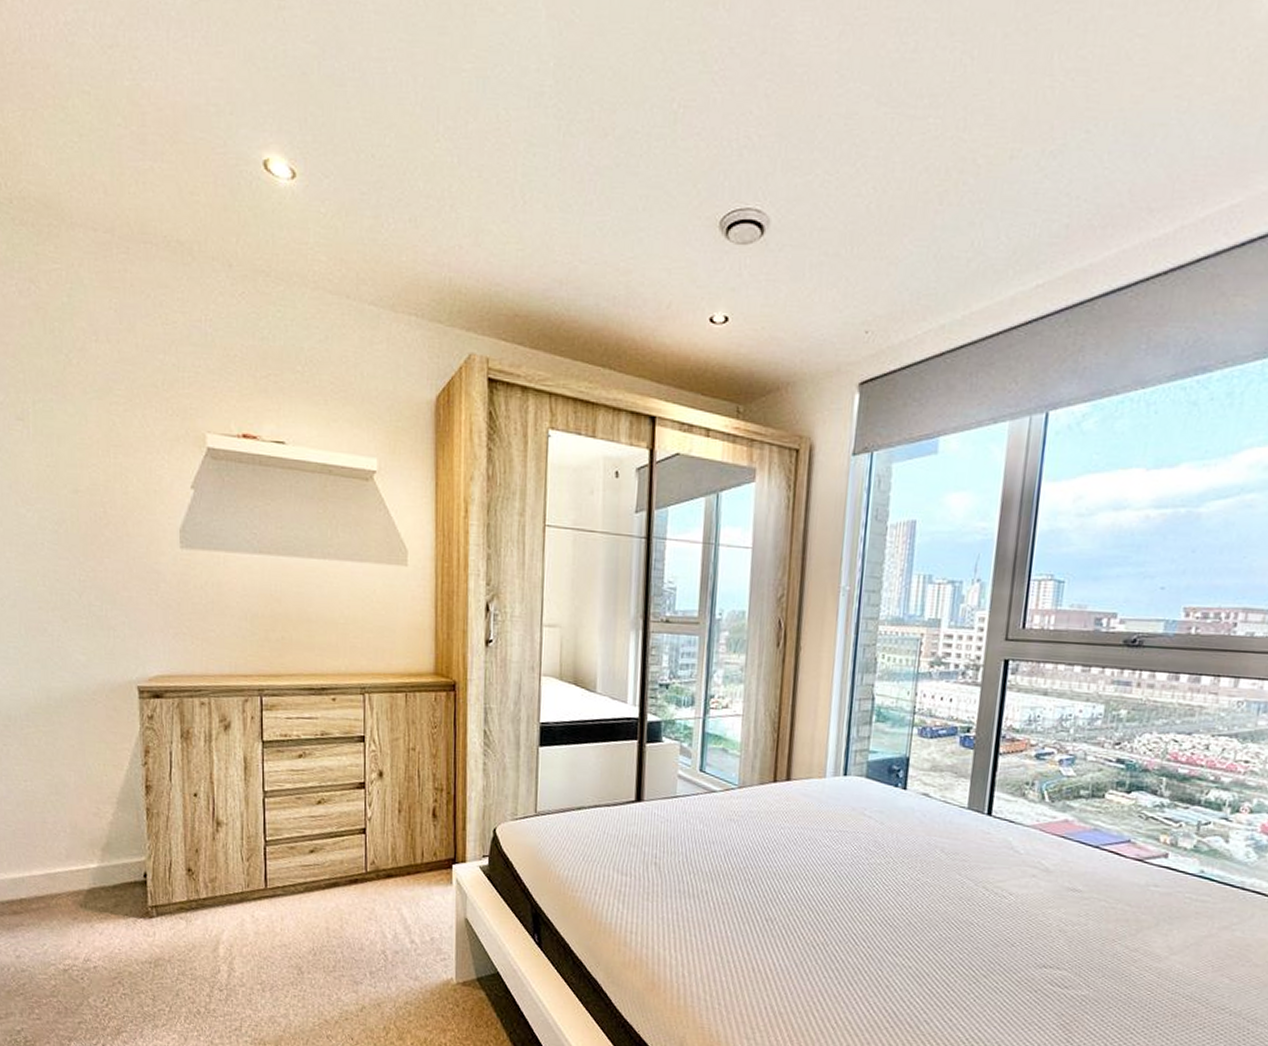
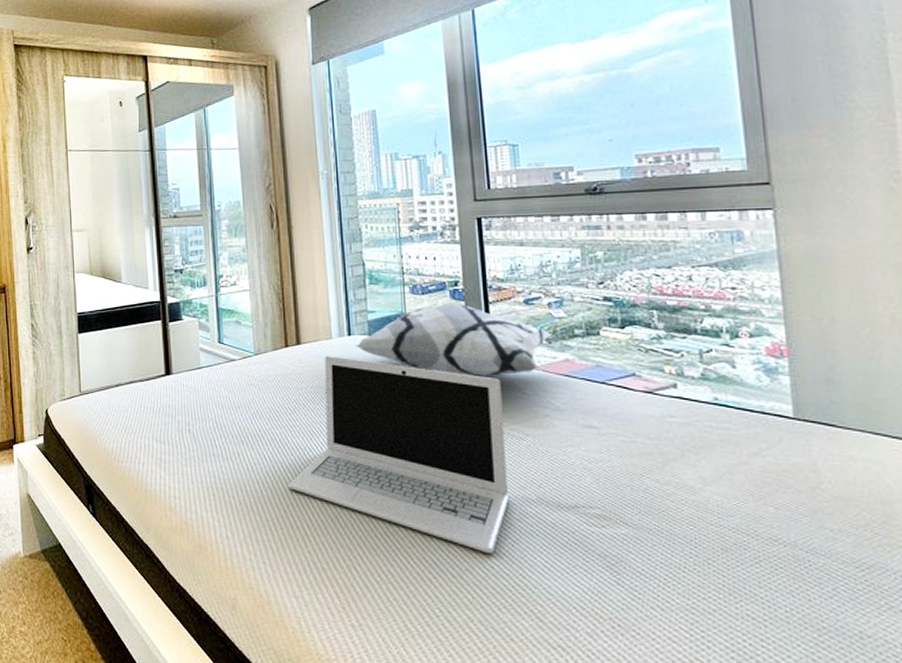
laptop: none [755,795,995,1008] -> present [287,356,510,555]
decorative pillow: none [850,750,1058,832] -> present [355,303,553,376]

